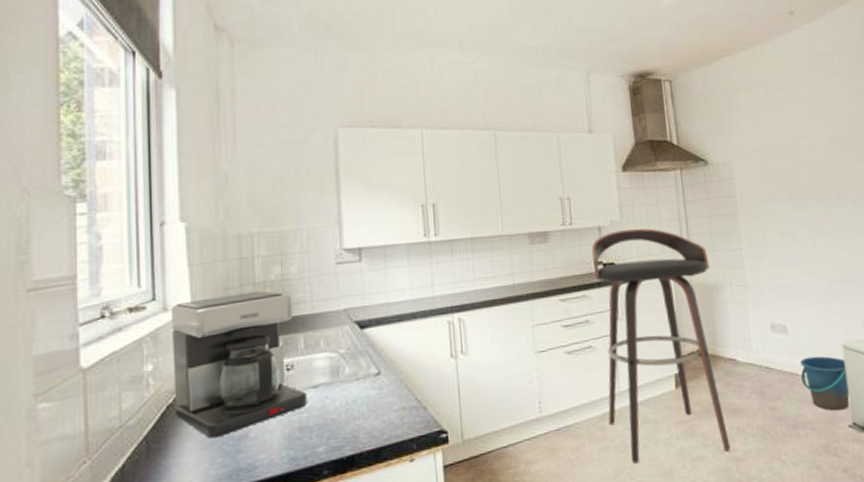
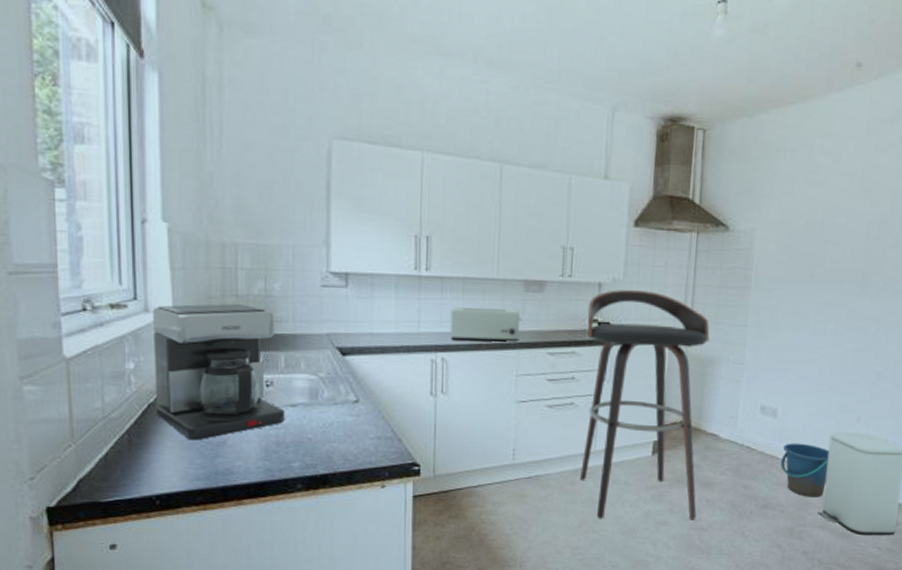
toaster: none [461,261,531,299] -> present [449,306,522,342]

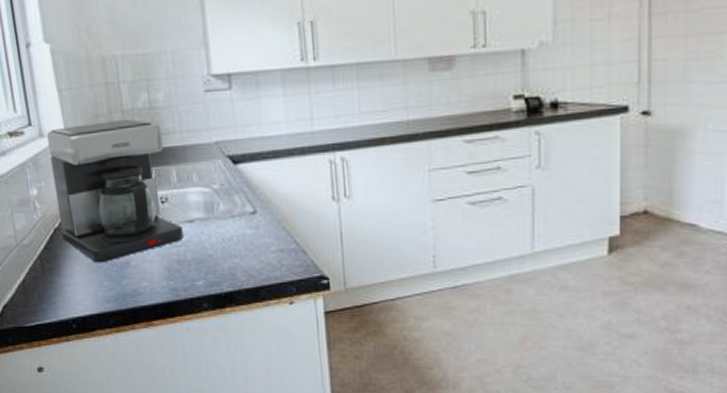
toaster: present [449,306,522,342] -> none [345,92,430,136]
bar stool: present [580,290,710,520] -> none [509,52,677,333]

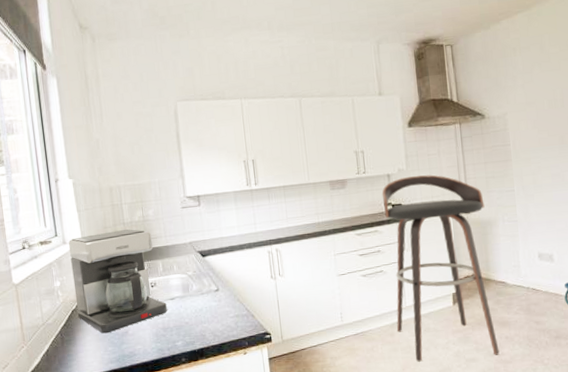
bar stool: none [509,52,677,333] -> present [381,174,500,362]

